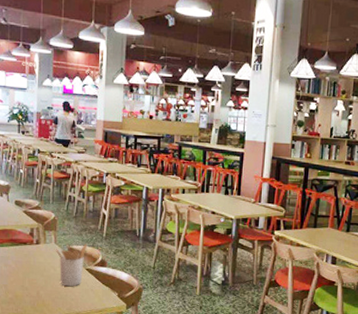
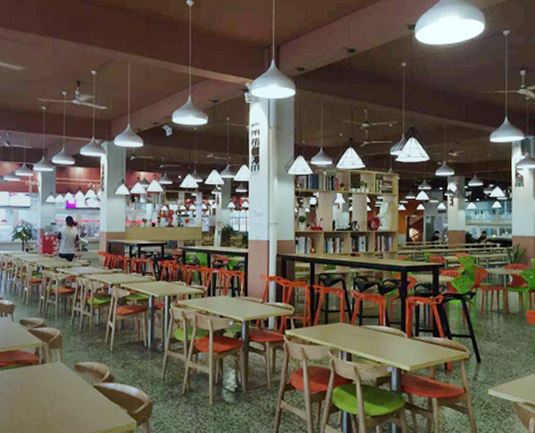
utensil holder: present [56,244,88,287] -> none [62,359,95,407]

